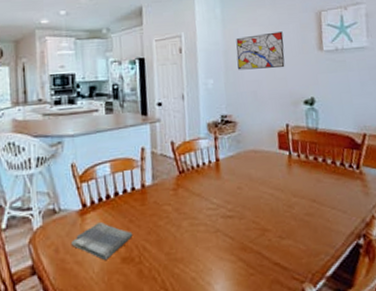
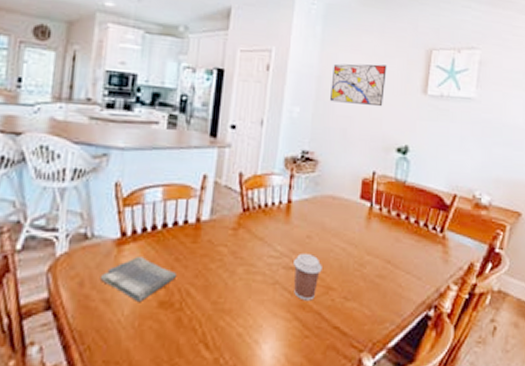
coffee cup: none [230,203,256,244] -> present [294,254,322,301]

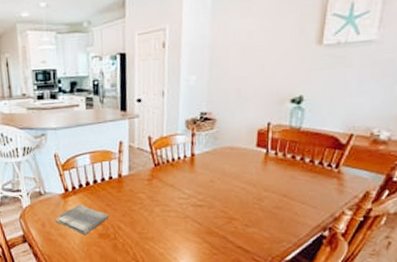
coffee cup: present [294,254,322,301] -> none [200,194,225,229]
wall art: present [330,63,387,107] -> none [224,23,279,66]

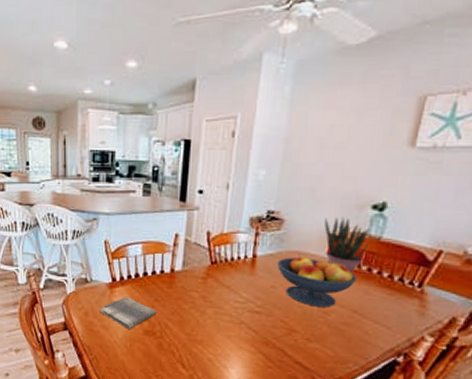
fruit bowl: none [213,151,283,195] -> present [277,256,356,308]
potted plant: none [252,112,291,162] -> present [324,217,370,273]

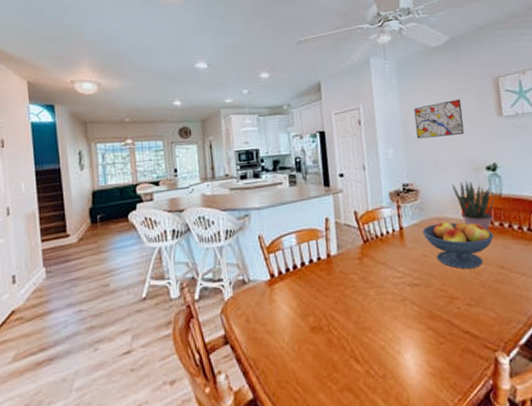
dish towel: present [100,297,157,330] -> none [262,292,321,331]
wall art: none [298,119,366,164] -> present [413,99,465,139]

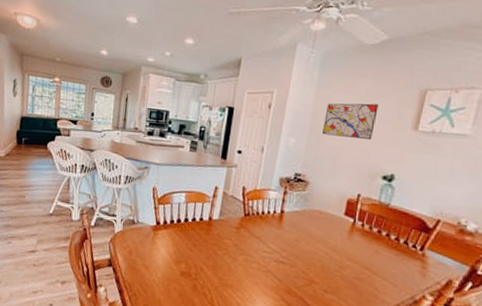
fruit bowl: present [422,221,494,269] -> none [301,215,368,263]
potted plant: present [452,181,494,231] -> none [342,183,380,234]

